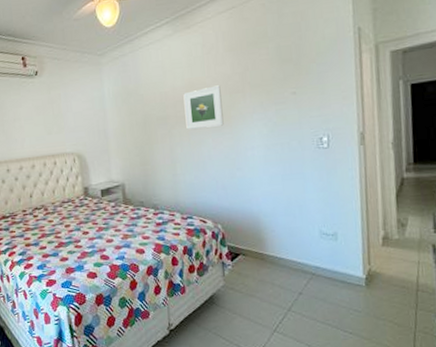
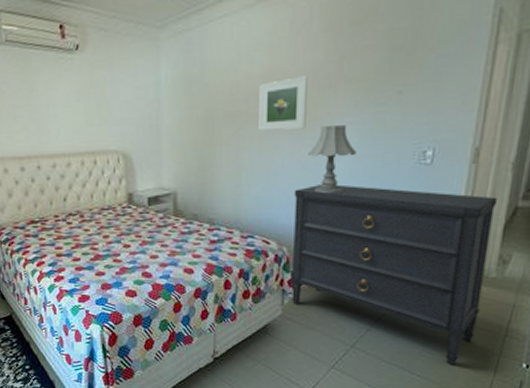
dresser: none [221,169,391,321] -> present [291,183,498,365]
table lamp: none [228,121,267,177] -> present [308,125,356,194]

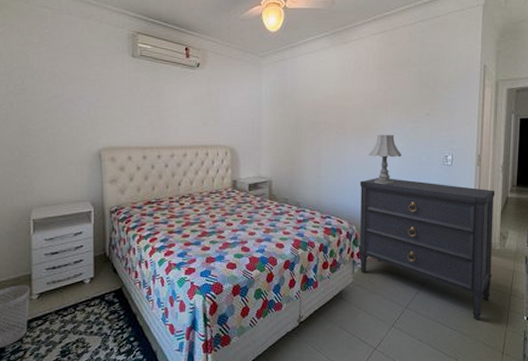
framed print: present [259,76,308,131] -> none [334,99,367,136]

